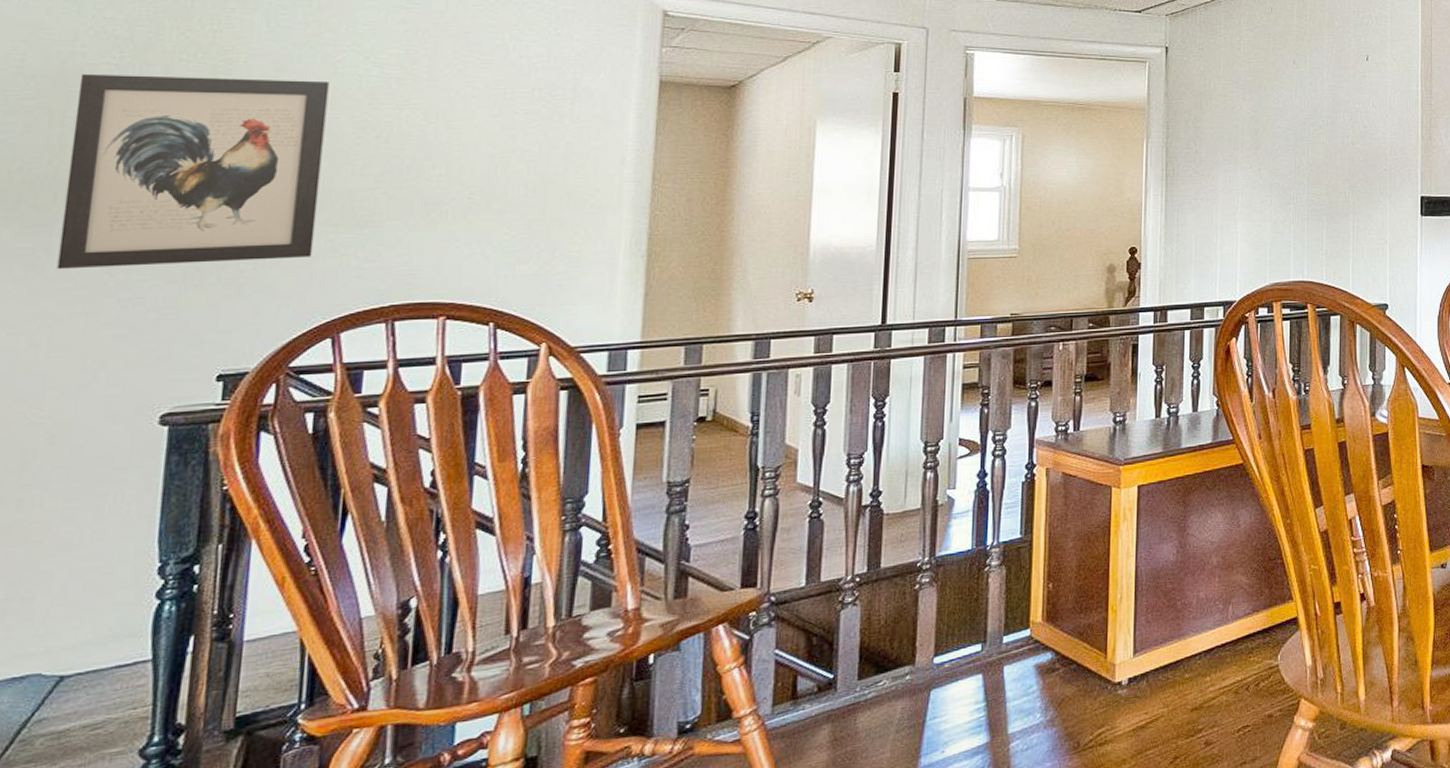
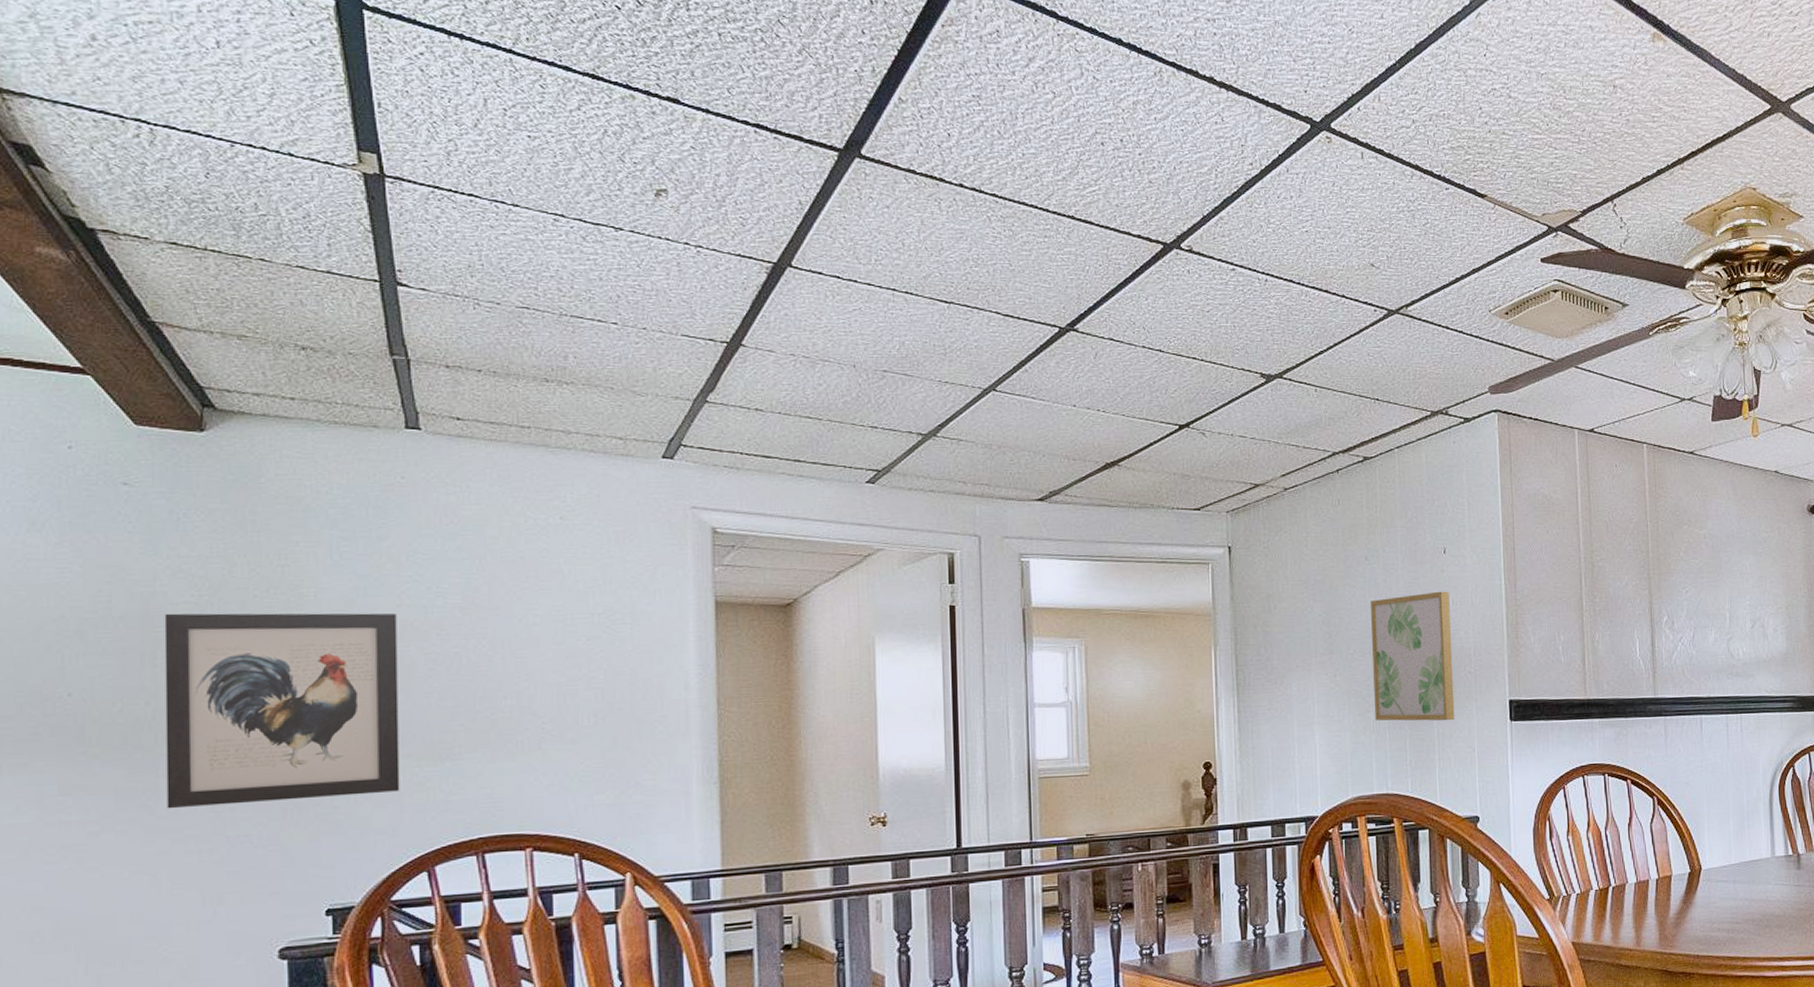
wall art: none [1295,95,1371,215] -> present [1371,591,1455,721]

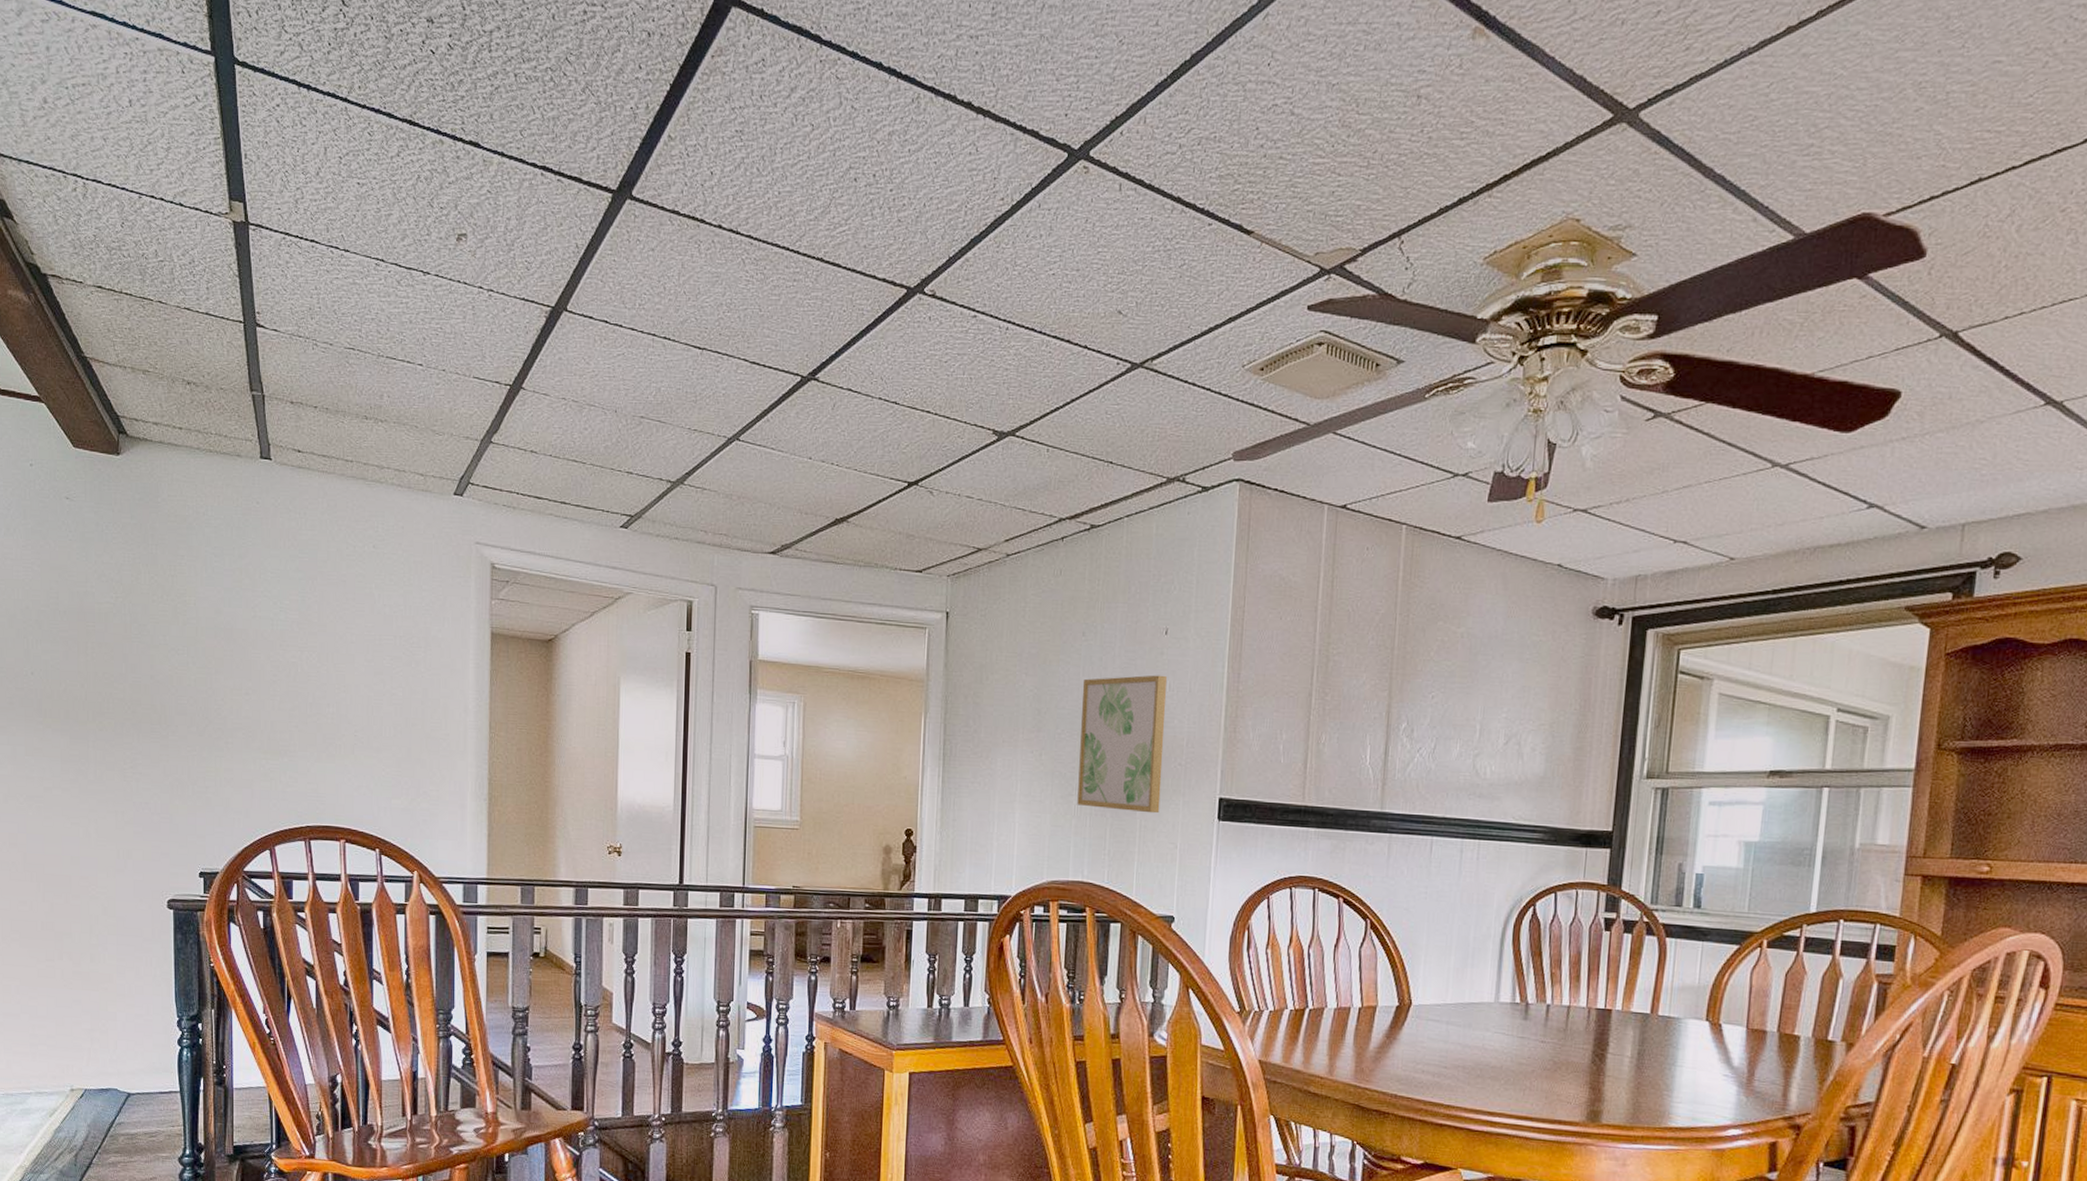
wall art: present [164,613,400,809] -> none [93,611,252,779]

